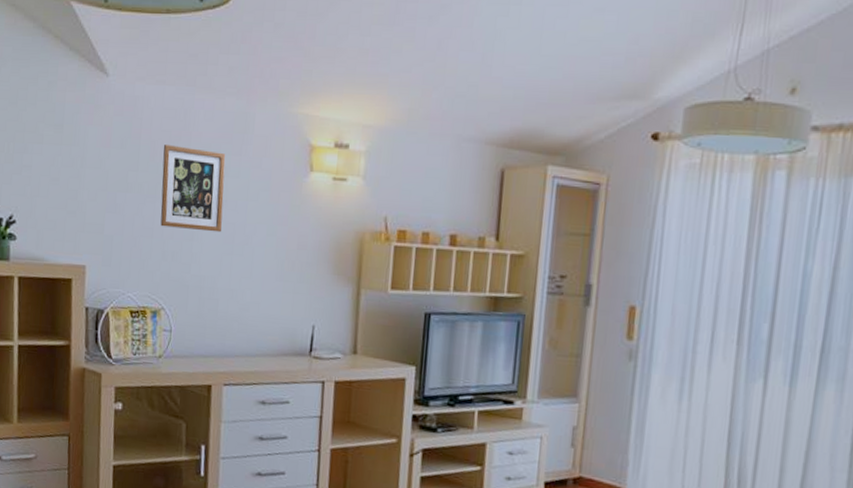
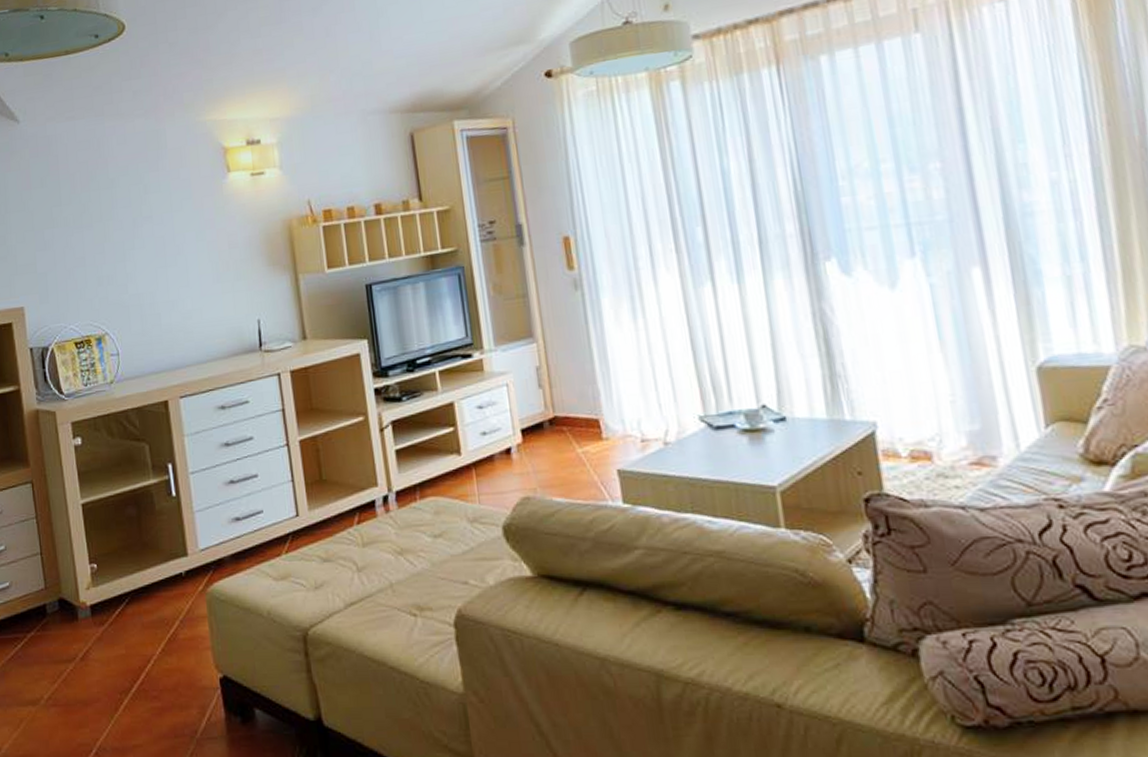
picture frame: present [160,144,226,233] -> none [82,171,153,254]

